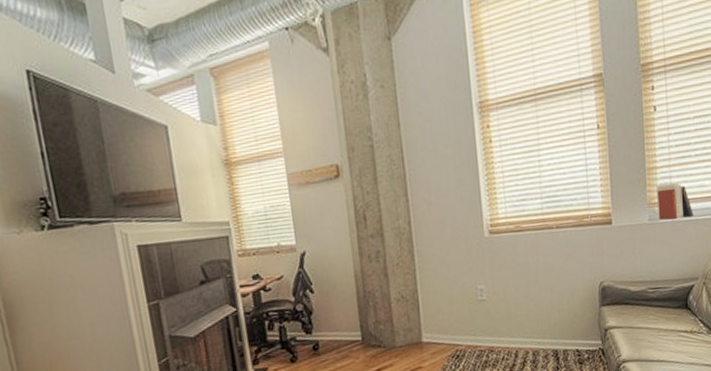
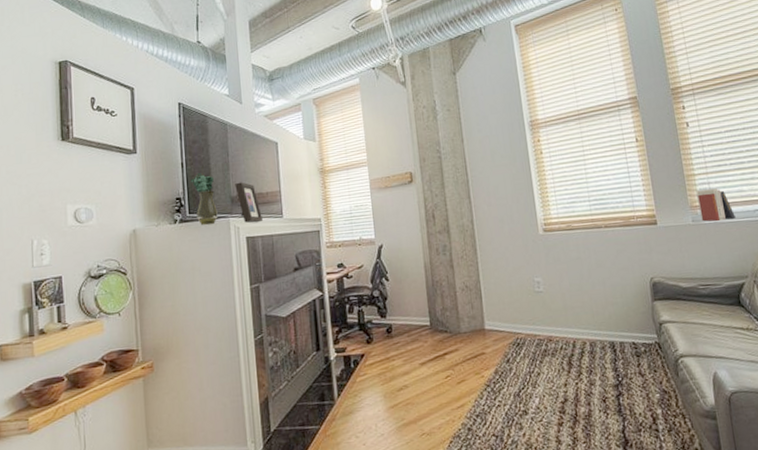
vase: none [56,164,98,233] -> present [190,172,218,226]
picture frame: none [116,177,156,229] -> present [235,182,263,224]

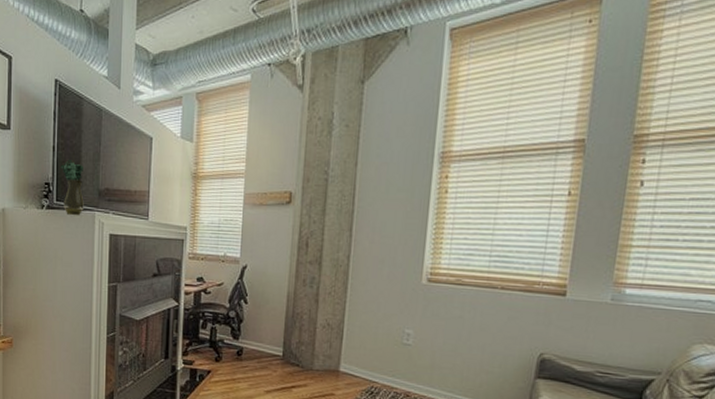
picture frame: present [235,182,263,224] -> none [104,175,128,221]
books: present [696,188,736,222] -> none [623,265,669,307]

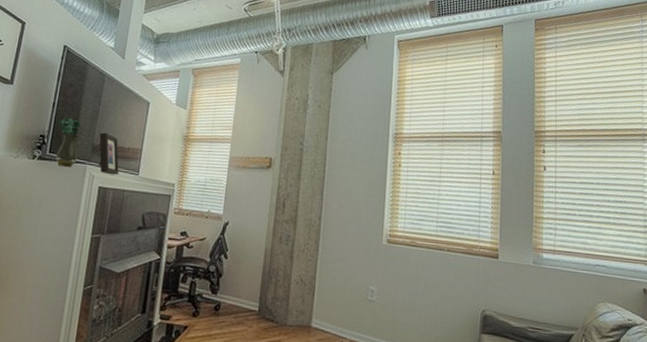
picture frame: none [104,175,128,221] -> present [99,132,119,175]

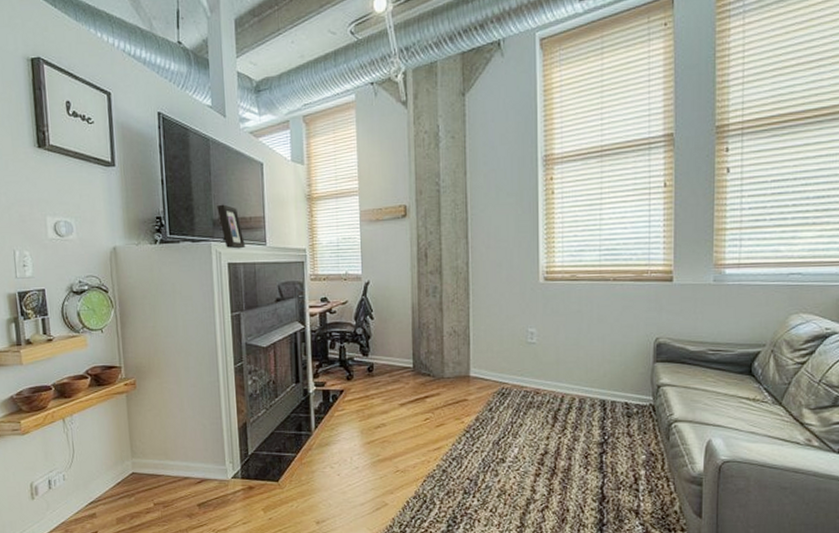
vase: present [55,115,81,168] -> none [171,191,199,248]

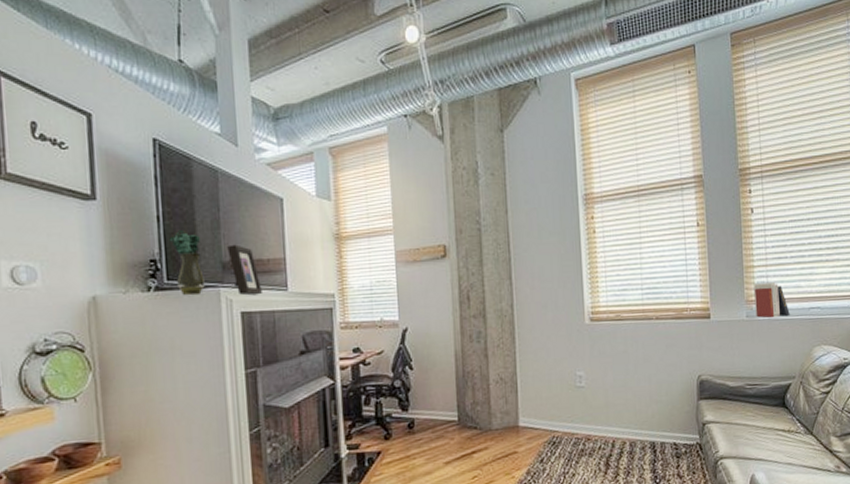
vase: none [171,191,199,248] -> present [169,229,205,296]
books: none [723,246,765,284] -> present [753,282,790,319]

